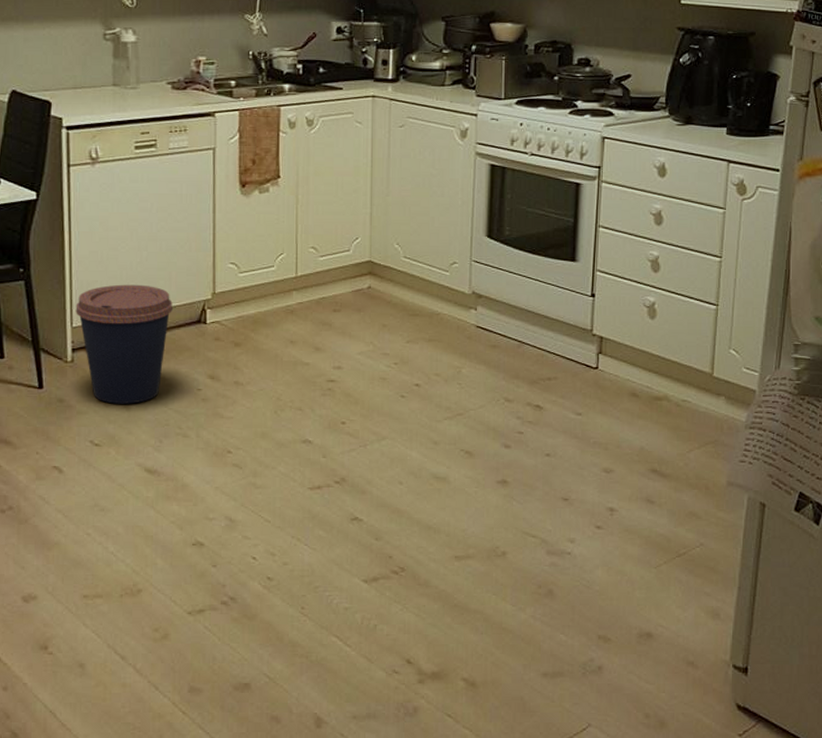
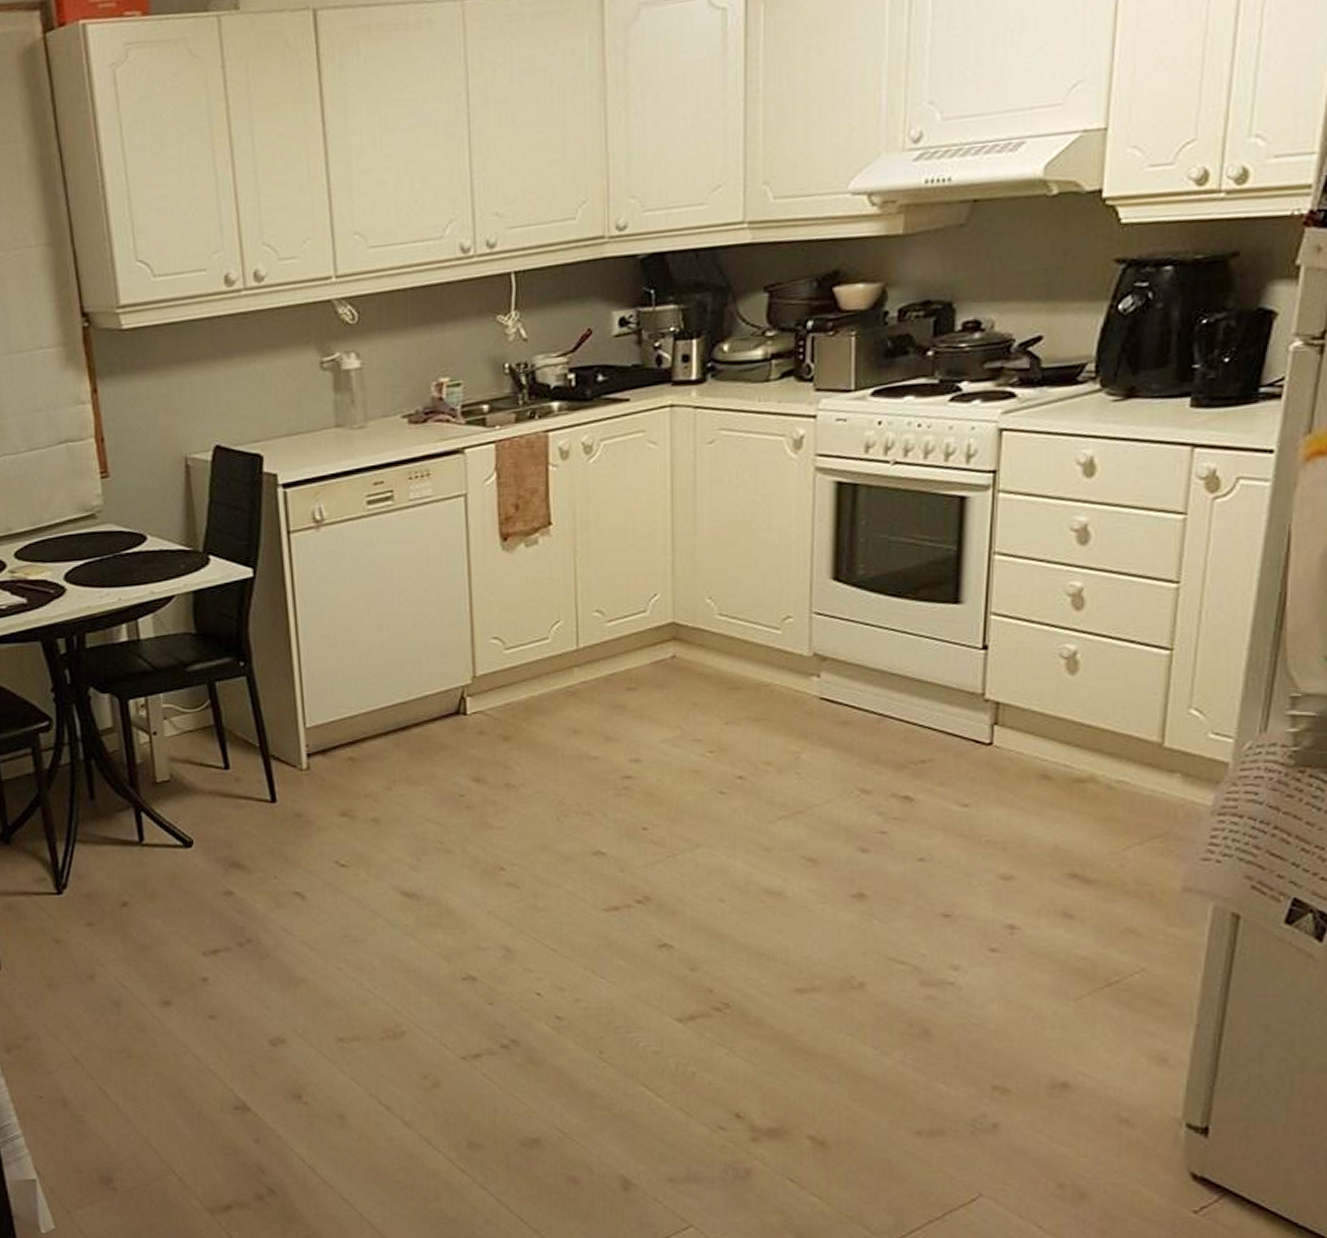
coffee cup: present [75,284,173,404] -> none [308,671,424,817]

